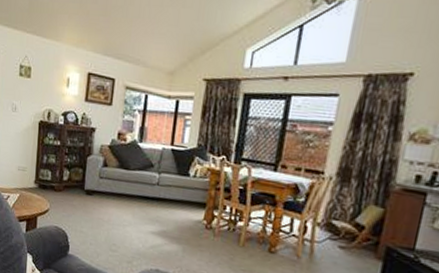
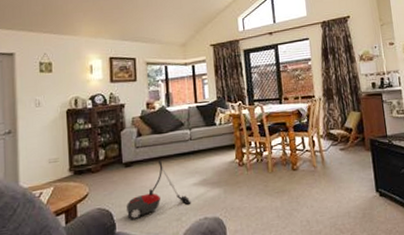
vacuum cleaner: none [81,196,146,251] -> present [127,159,191,220]

